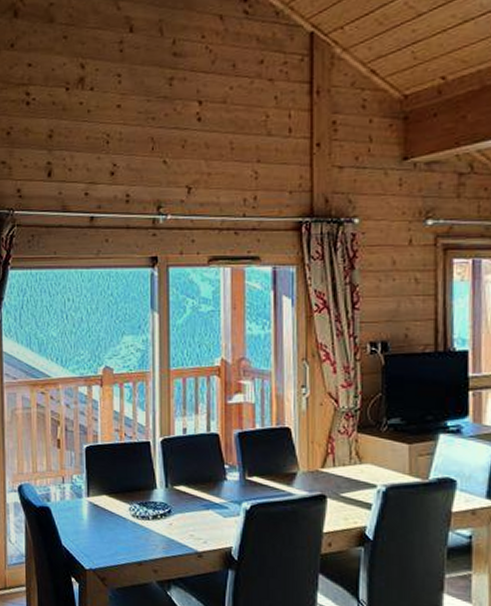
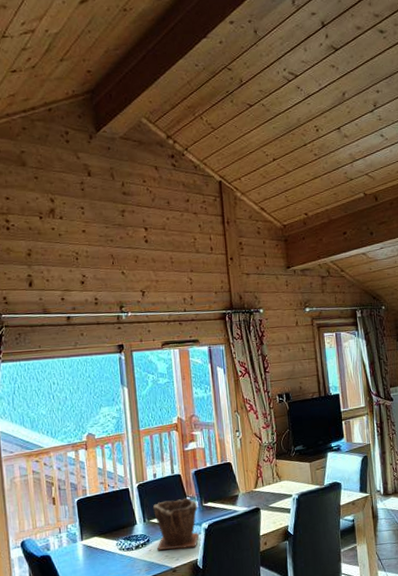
plant pot: none [178,465,238,531] -> present [152,497,199,550]

